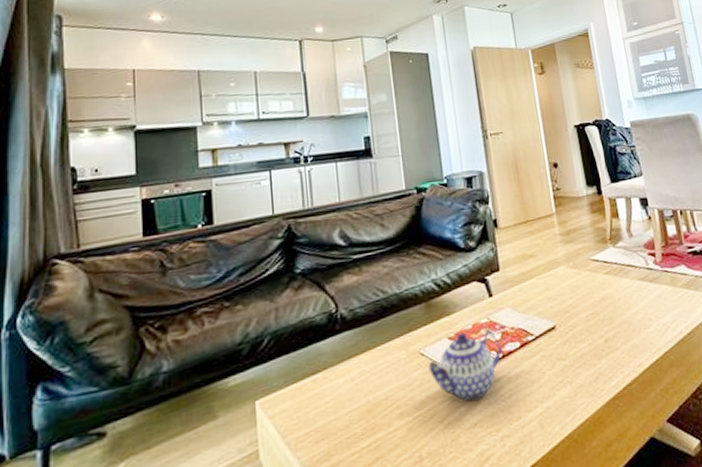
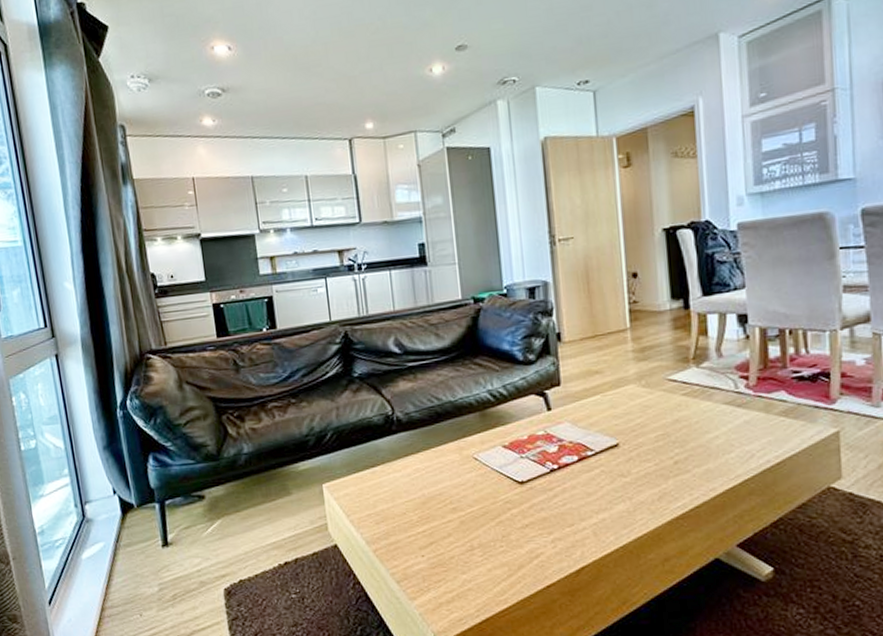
teapot: present [428,329,502,401] -> none [481,441,558,505]

